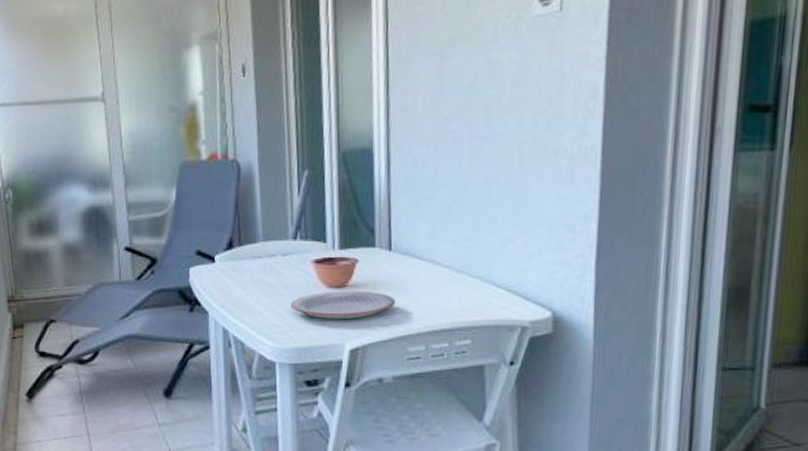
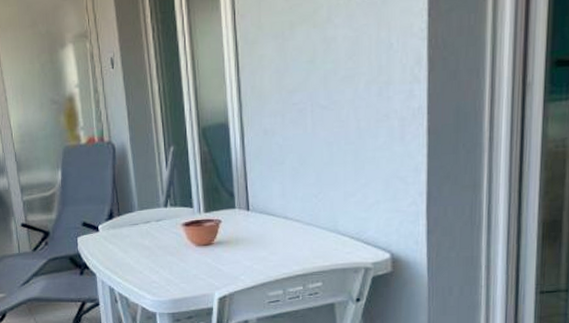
plate: present [290,291,396,320] -> none [165,247,256,273]

